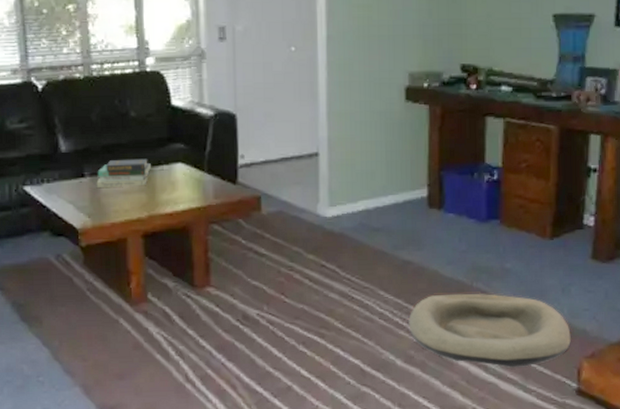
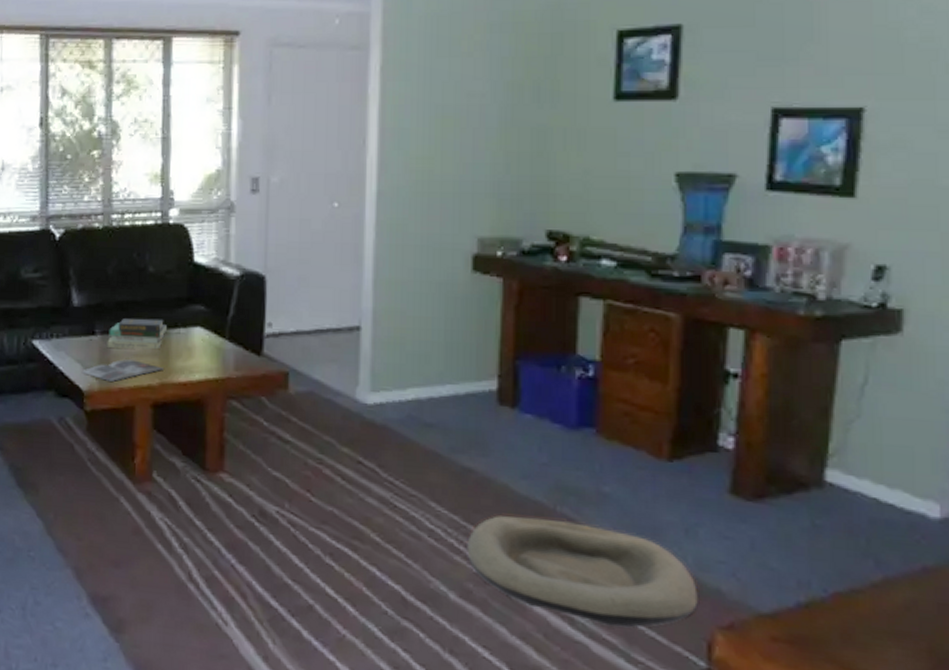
magazine: none [74,197,151,219] -> present [81,359,164,383]

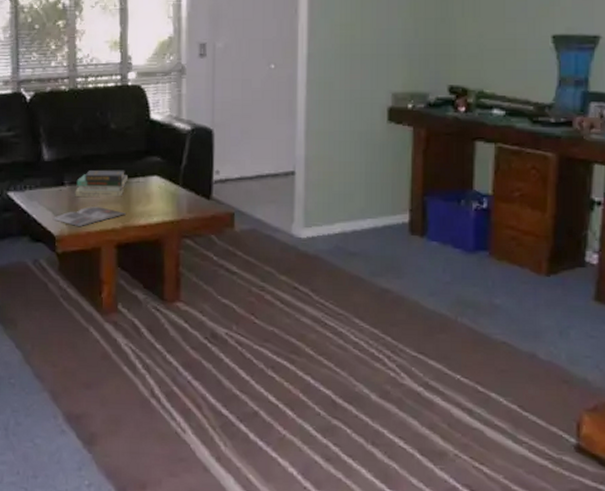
dog bed: present [467,515,698,628] -> none [385,327,569,415]

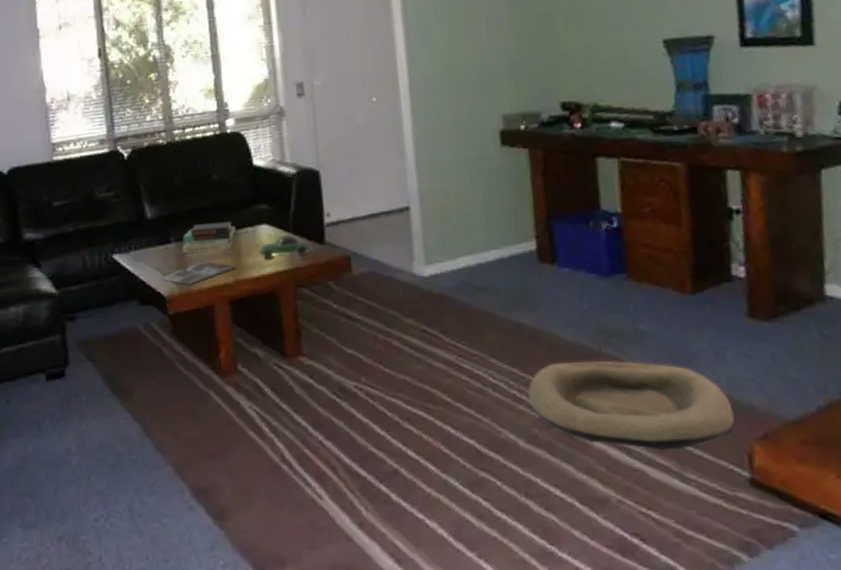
toy car: none [148,187,199,209] -> present [259,234,313,260]
dog bed: none [385,327,569,415] -> present [528,360,735,451]

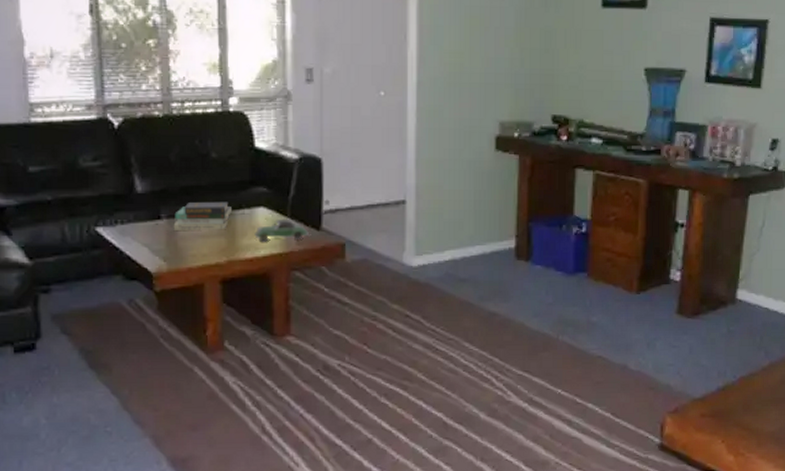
magazine: present [161,262,237,286] -> none [149,241,230,263]
dog bed: present [528,360,735,451] -> none [493,346,655,422]

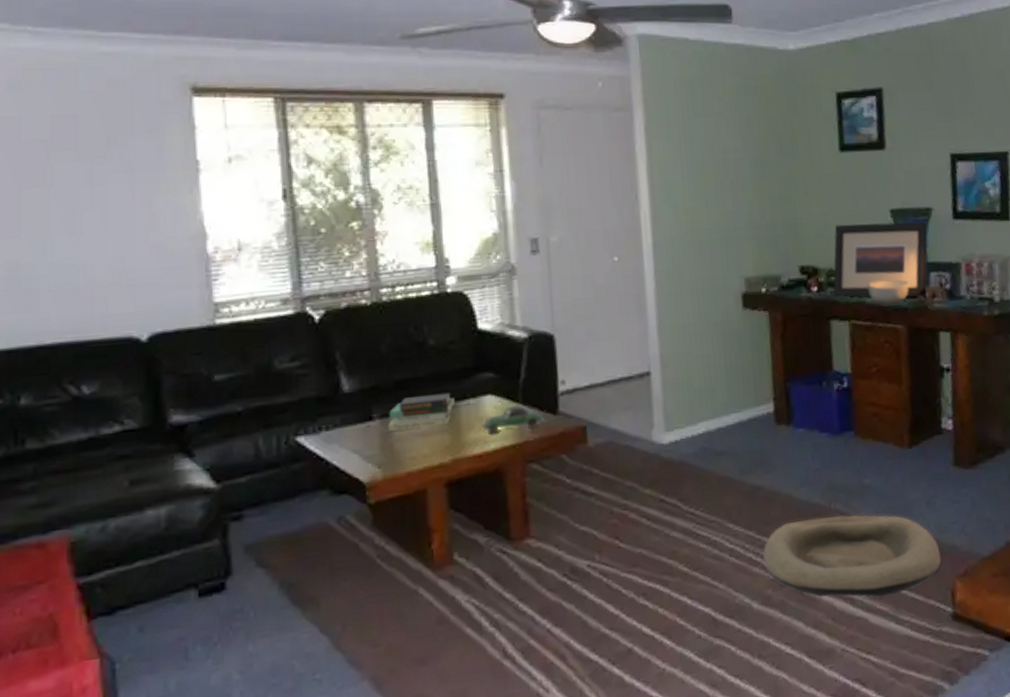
dog bed: none [493,346,655,422] -> present [763,515,941,598]
picture frame: none [581,78,679,155] -> present [833,222,928,297]
bowl: none [615,135,655,162] -> present [868,279,909,307]

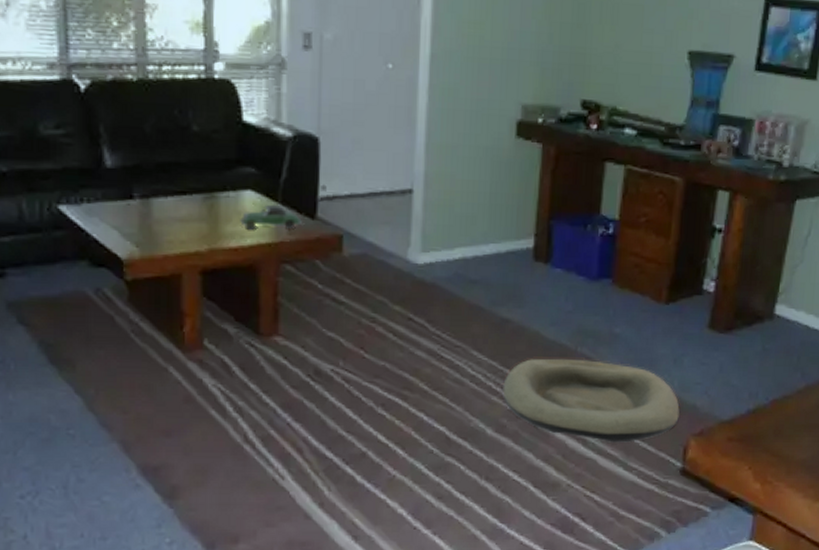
books: present [387,392,455,431] -> none [147,181,214,215]
picture frame: present [833,222,928,297] -> none [612,60,726,151]
bowl: present [868,279,909,307] -> none [650,126,695,157]

